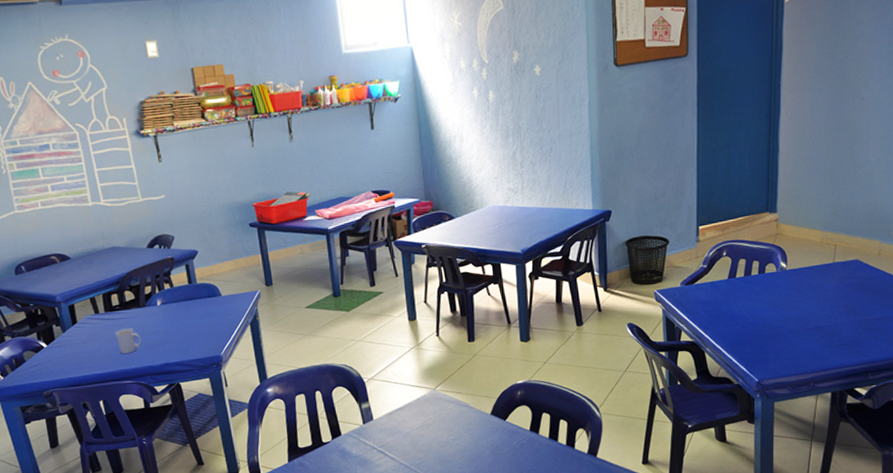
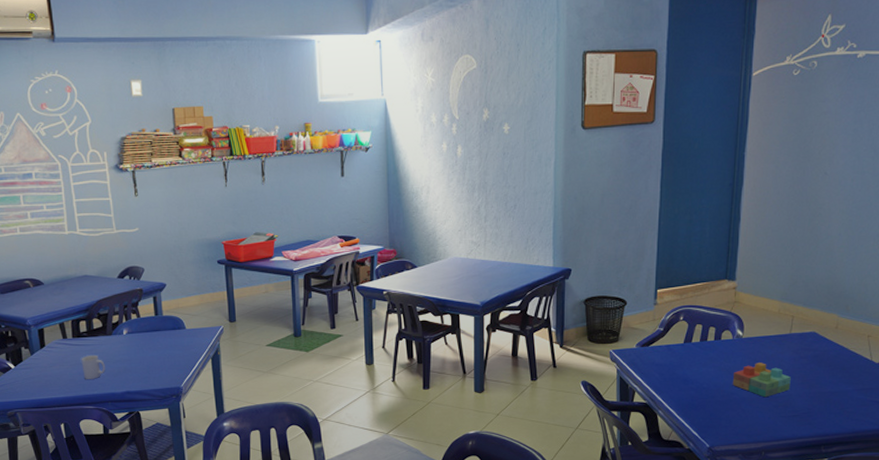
toy blocks: none [778,293,836,328] -> present [732,363,791,398]

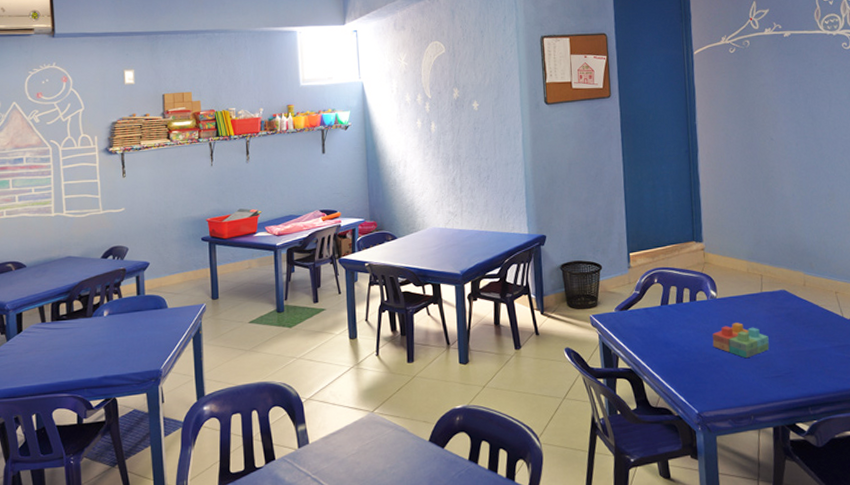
cup: present [81,354,105,379] -> none [59,338,83,365]

